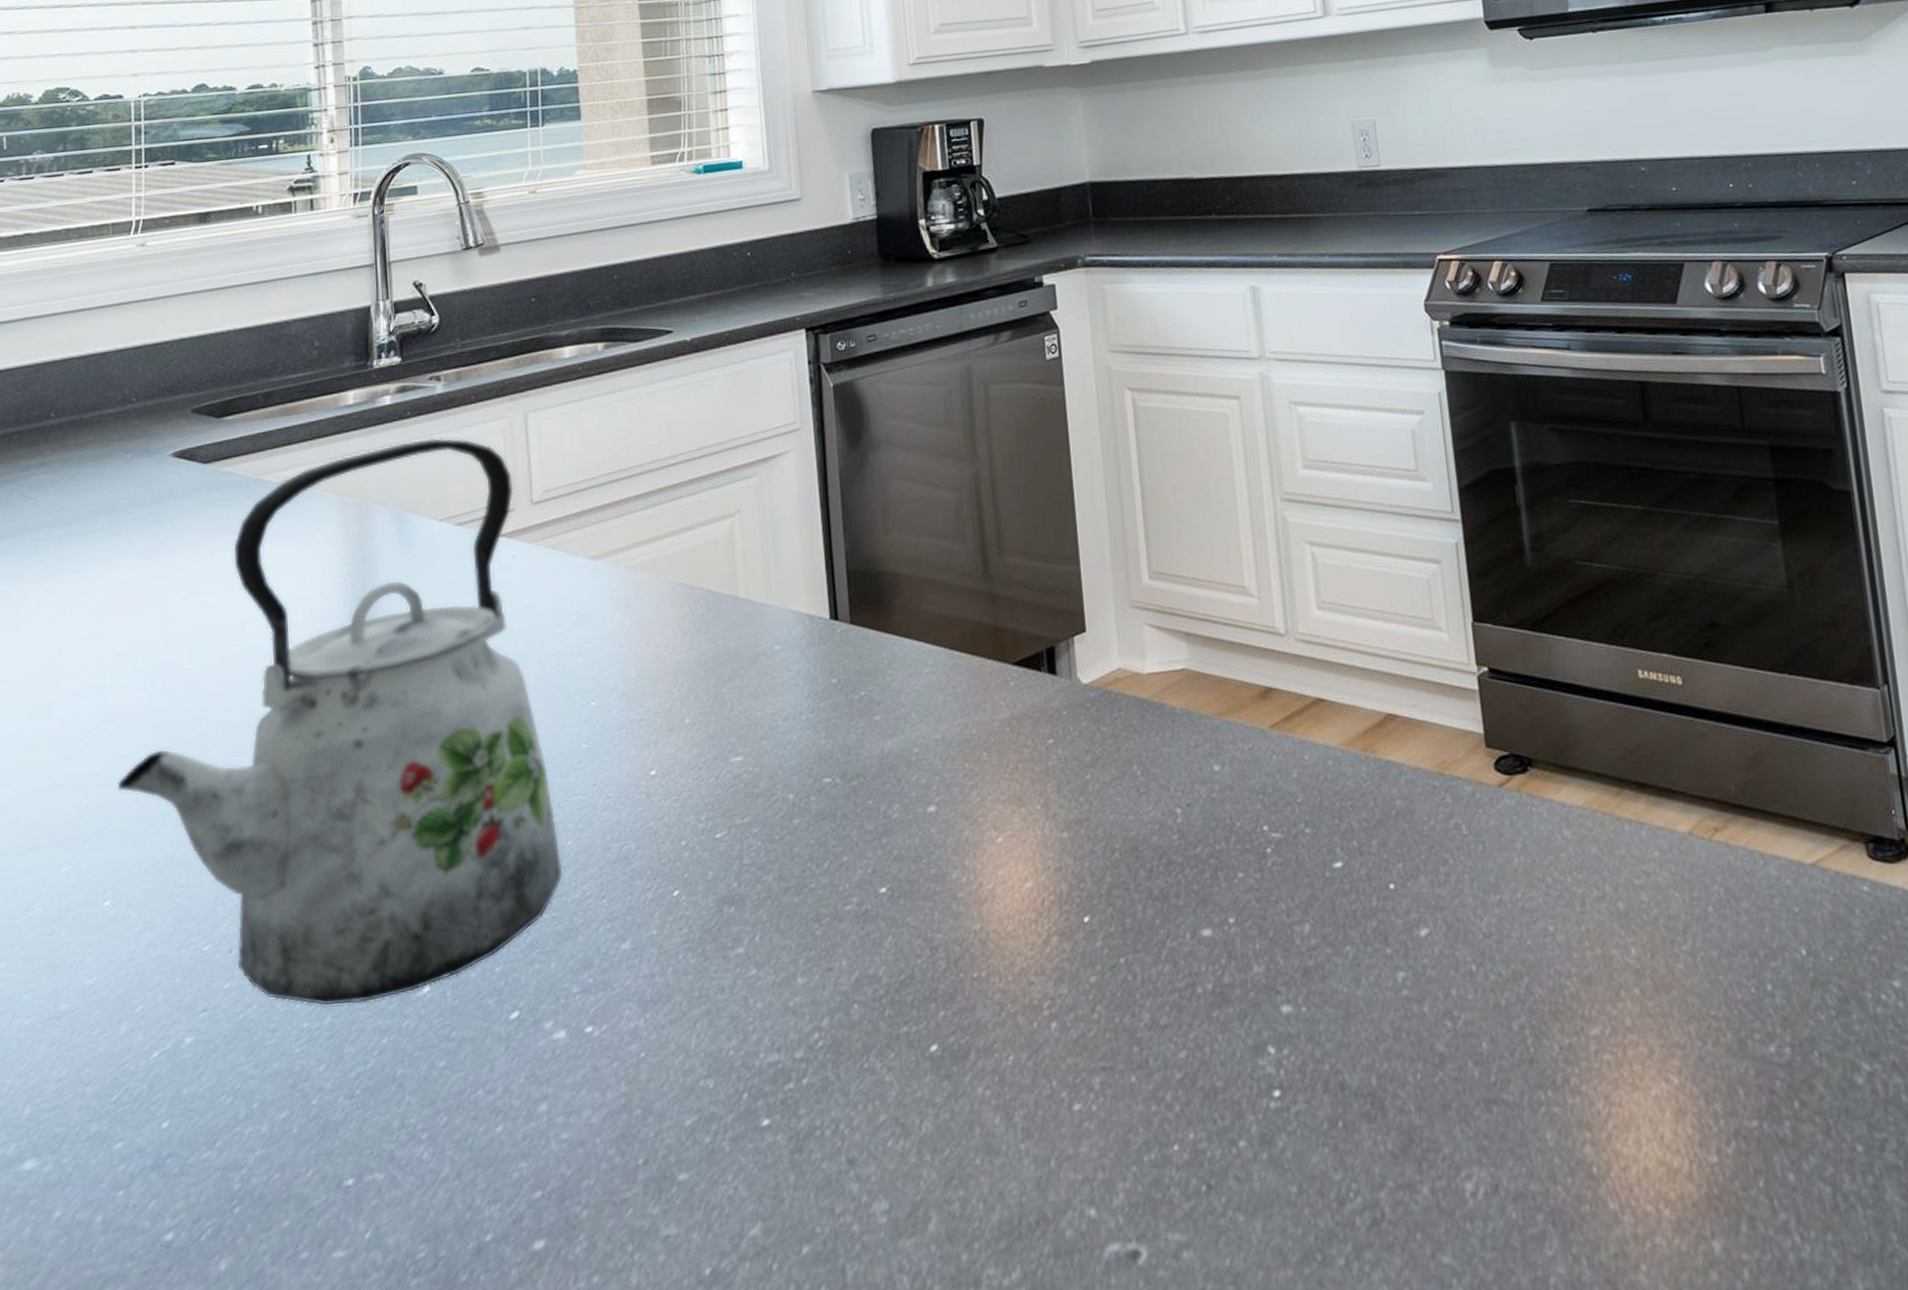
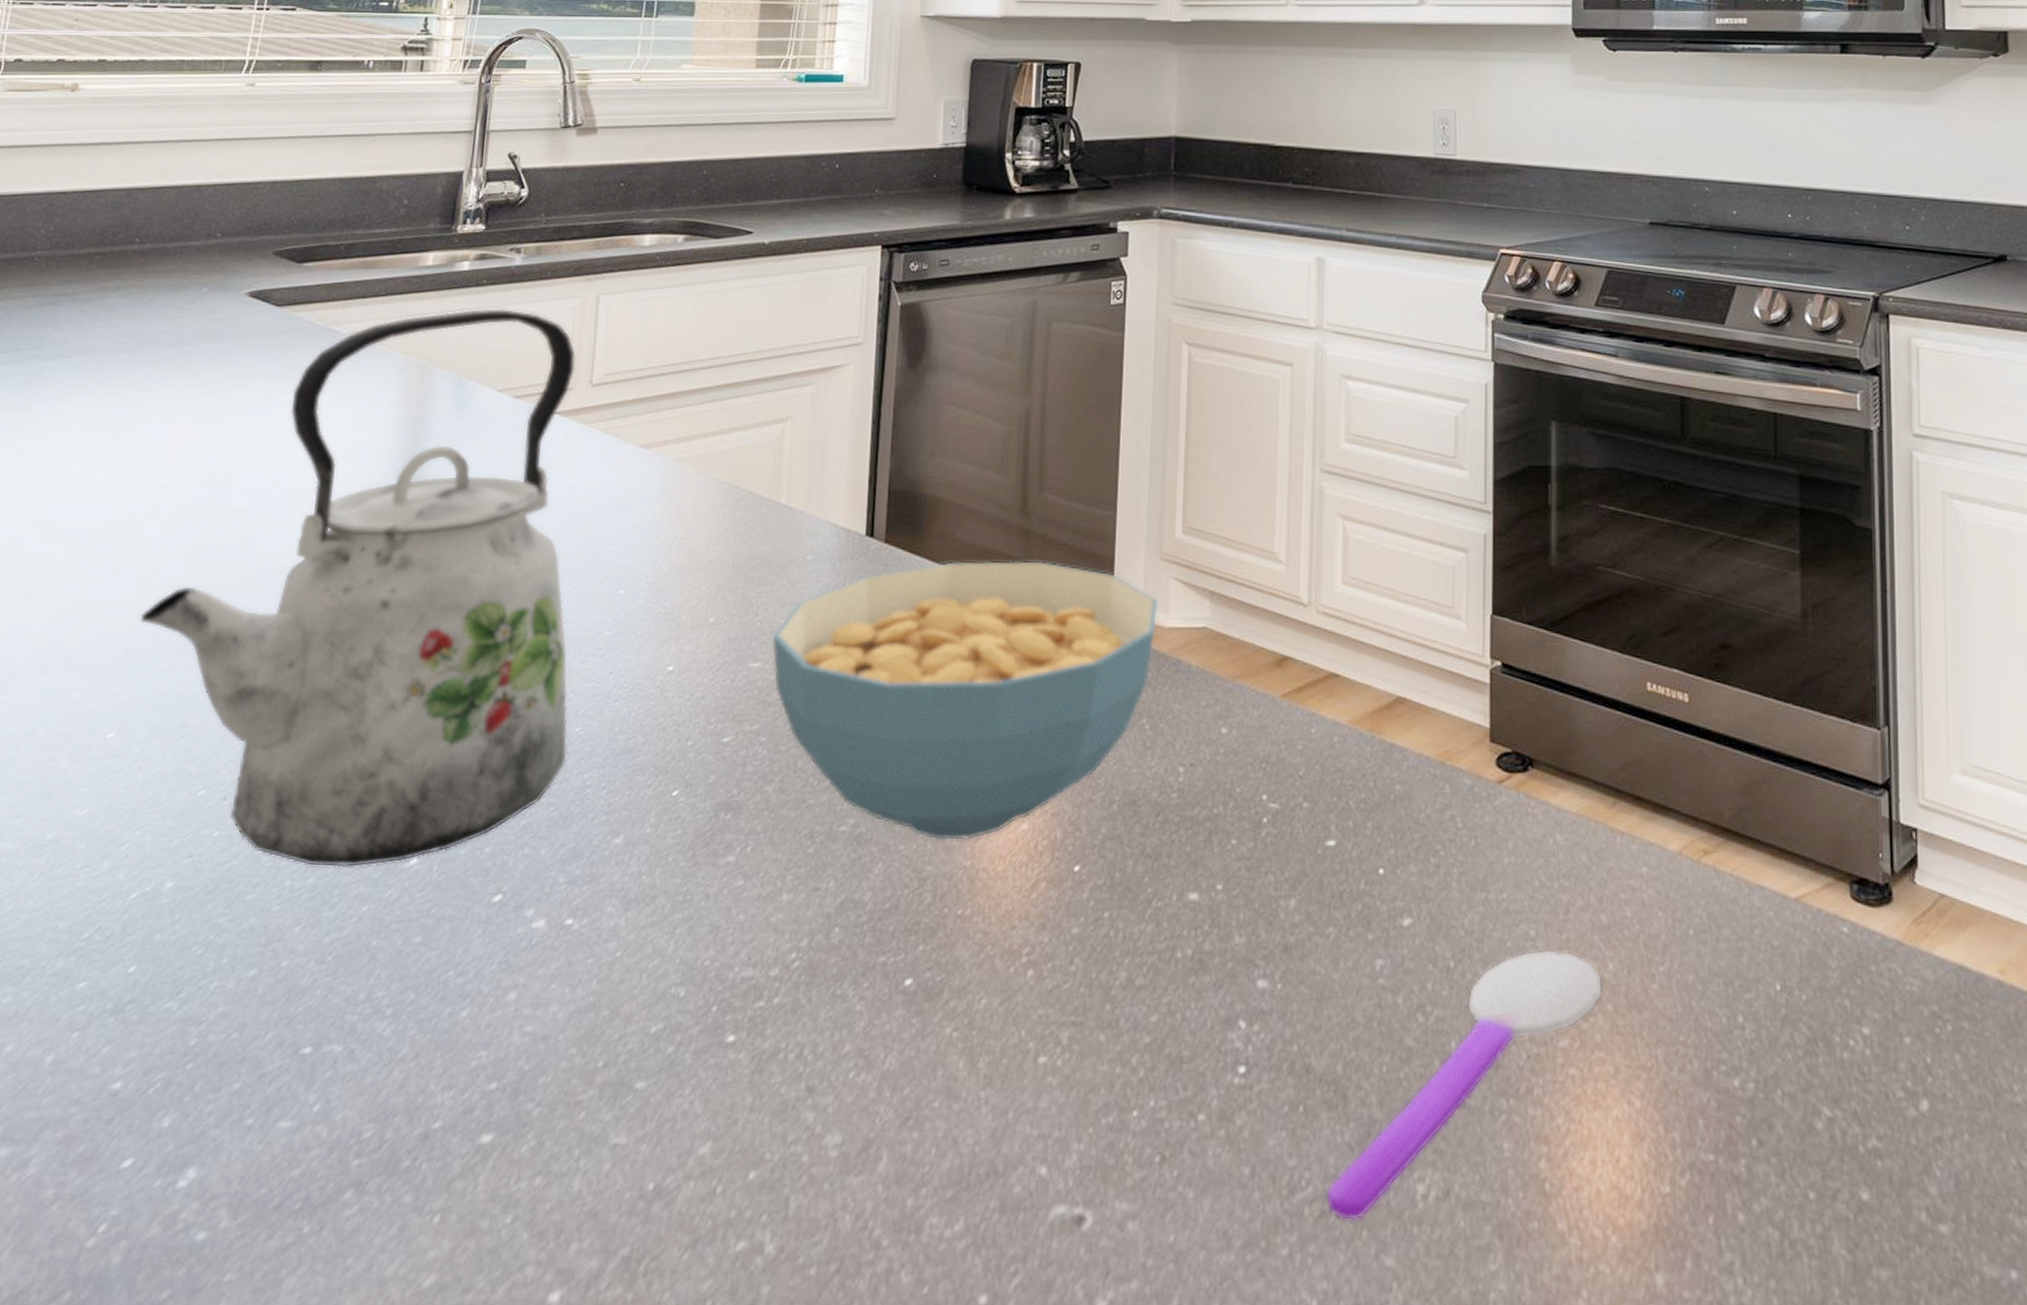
cereal bowl: none [750,622,1136,909] -> present [771,560,1159,841]
spoon: none [1375,942,1629,1225] -> present [1326,949,1603,1221]

